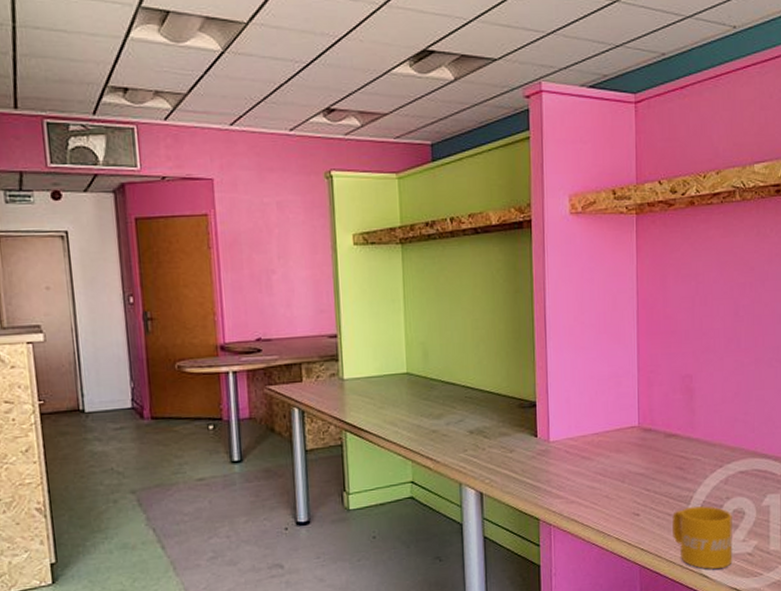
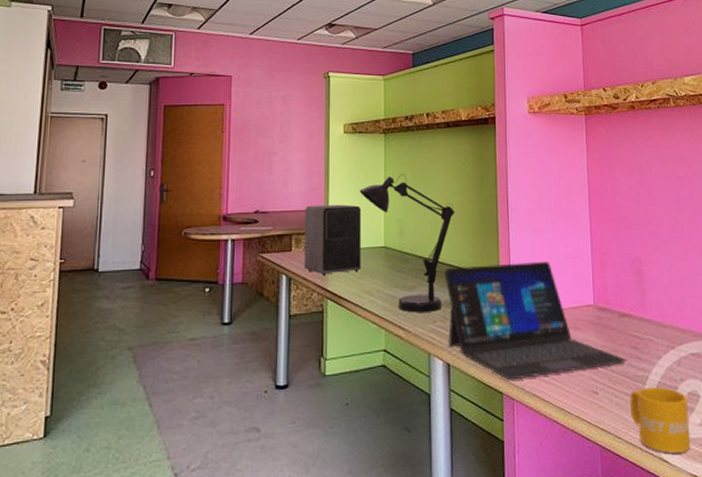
speaker: none [314,327,382,407] -> present [305,204,362,276]
desk lamp: none [375,290,486,442] -> present [359,174,455,312]
laptop: none [475,382,672,506] -> present [444,261,628,380]

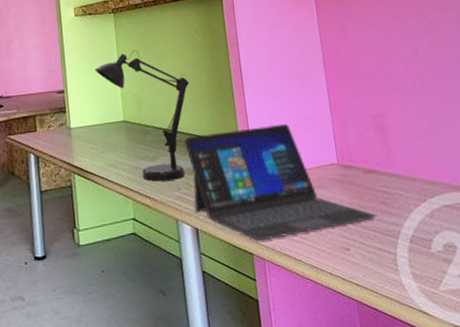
speaker: present [305,204,362,276] -> none [45,83,104,153]
mug: present [630,387,691,453] -> none [383,240,452,306]

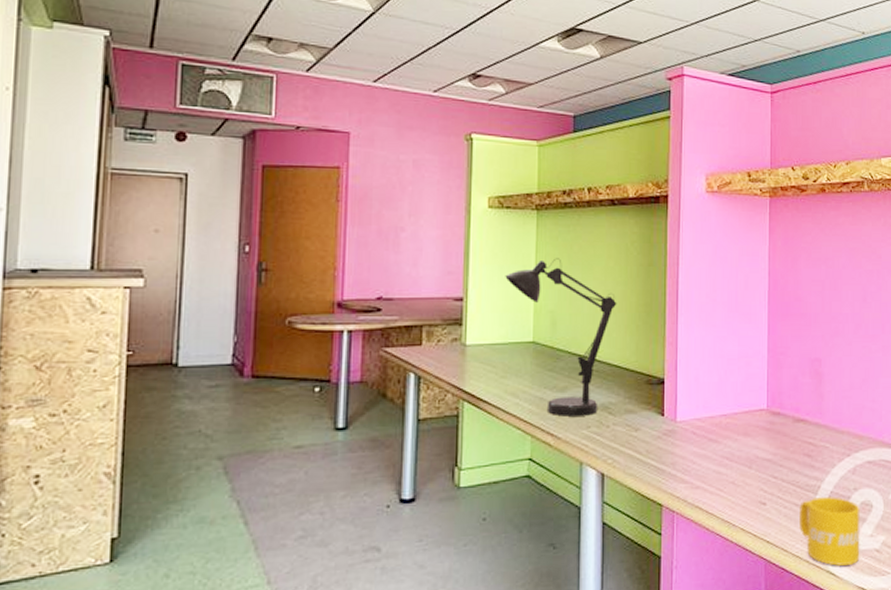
laptop: present [184,124,377,241] -> none [602,360,800,491]
mug: none [383,240,452,306] -> present [799,497,860,566]

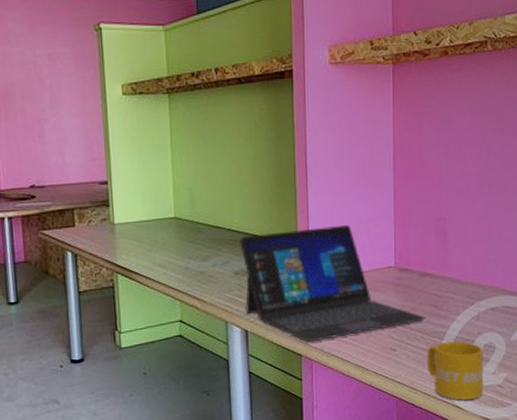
desk lamp: present [505,258,617,417] -> none [144,138,250,283]
laptop: none [602,360,800,491] -> present [240,225,427,343]

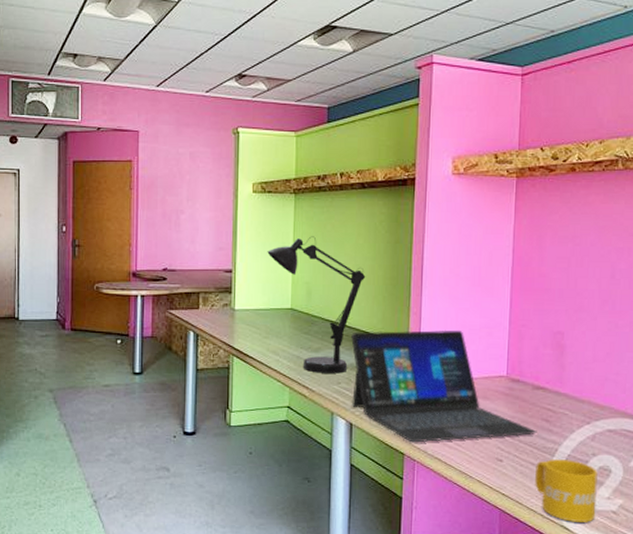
desk lamp: none [144,138,250,283] -> present [267,236,366,374]

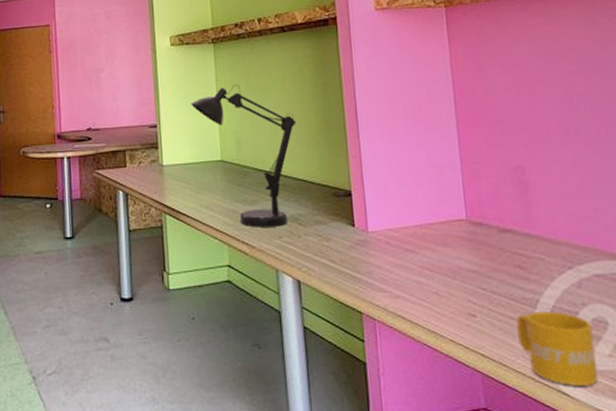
laptop: present [351,329,537,443] -> none [288,172,512,299]

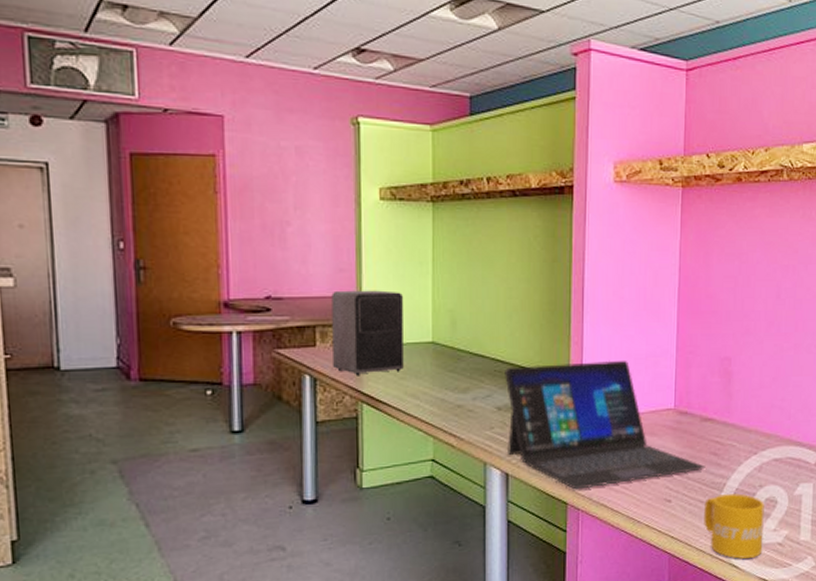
speaker: none [137,118,198,191] -> present [331,290,404,376]
desk lamp: present [191,84,297,227] -> none [401,254,520,418]
laptop: none [288,172,512,299] -> present [505,360,706,490]

